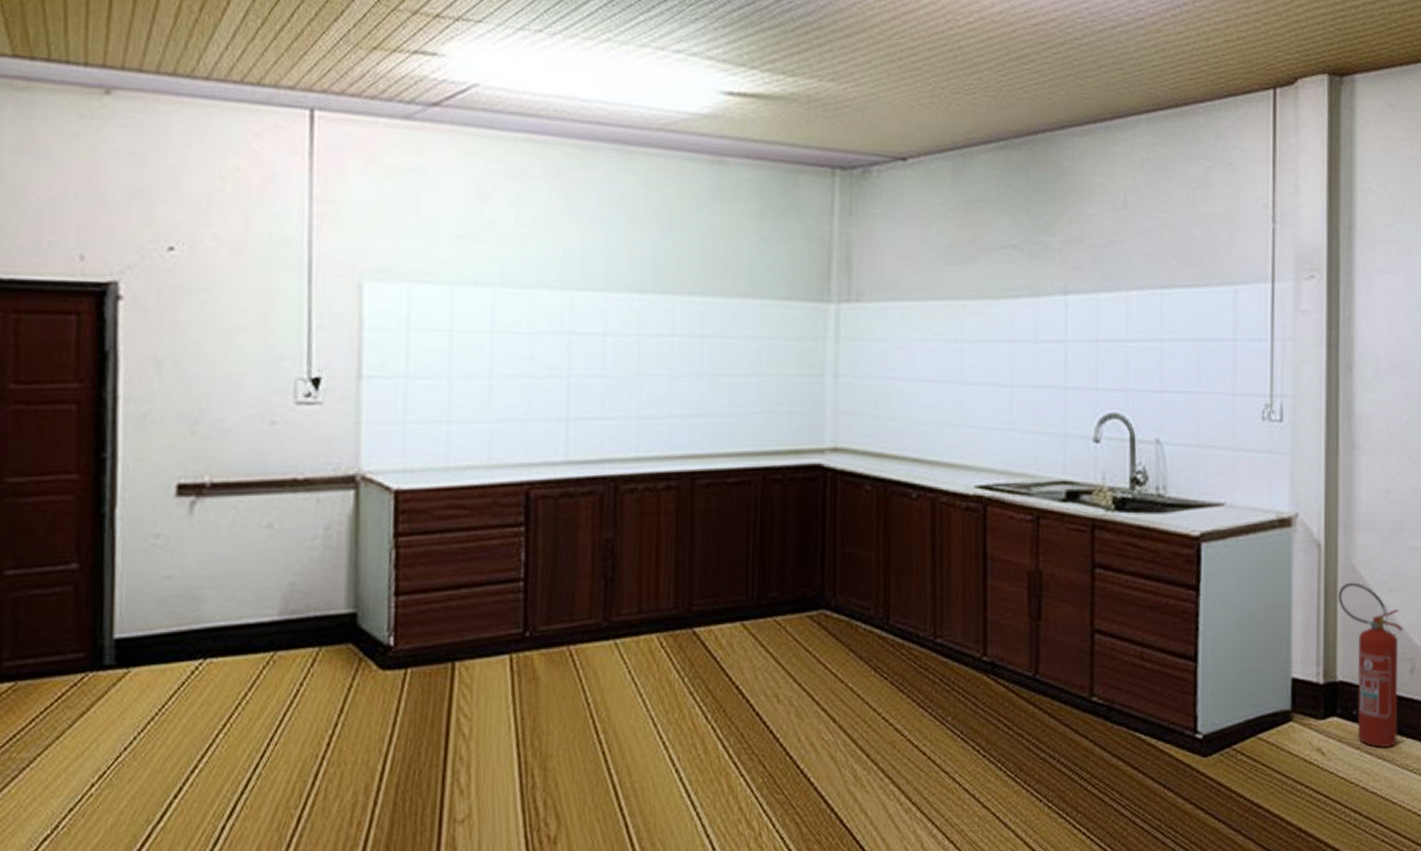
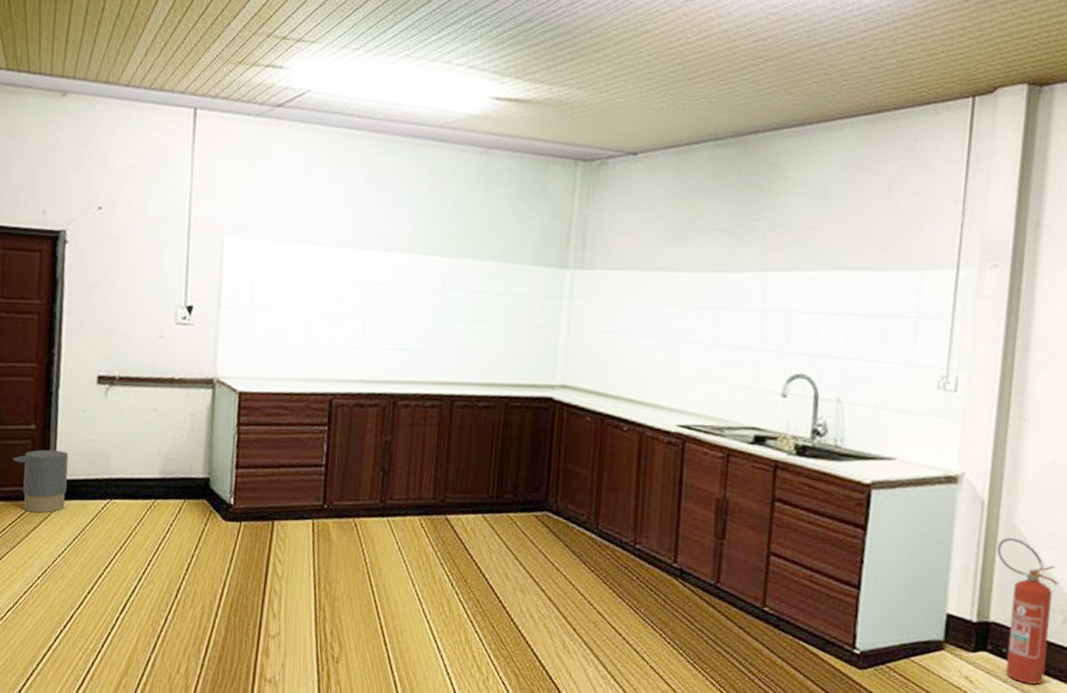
trash can: none [42,597,135,691] -> present [12,449,69,513]

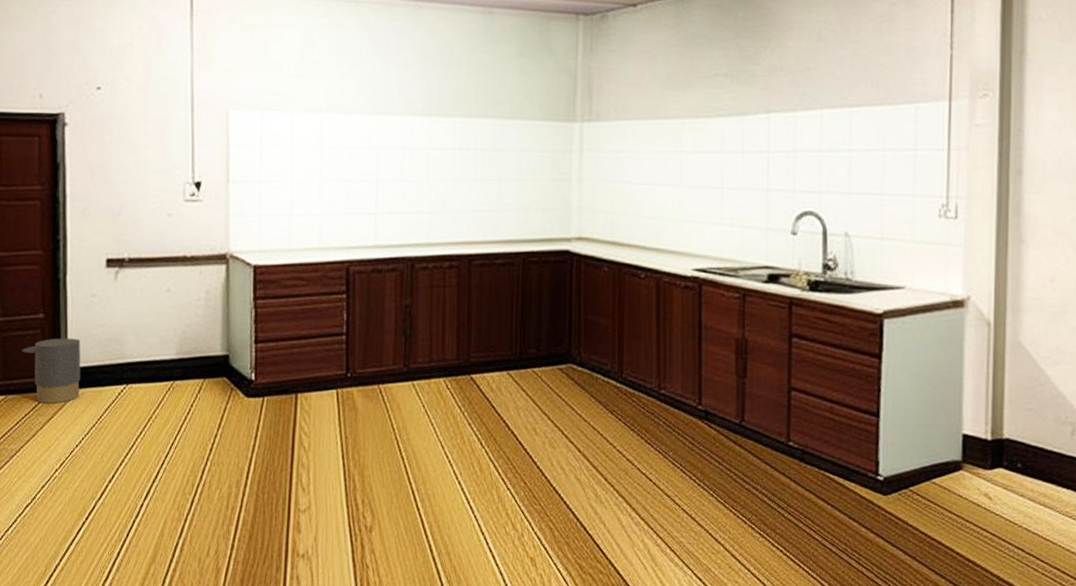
fire extinguisher: present [996,537,1059,685] -> none [1005,355,1066,496]

